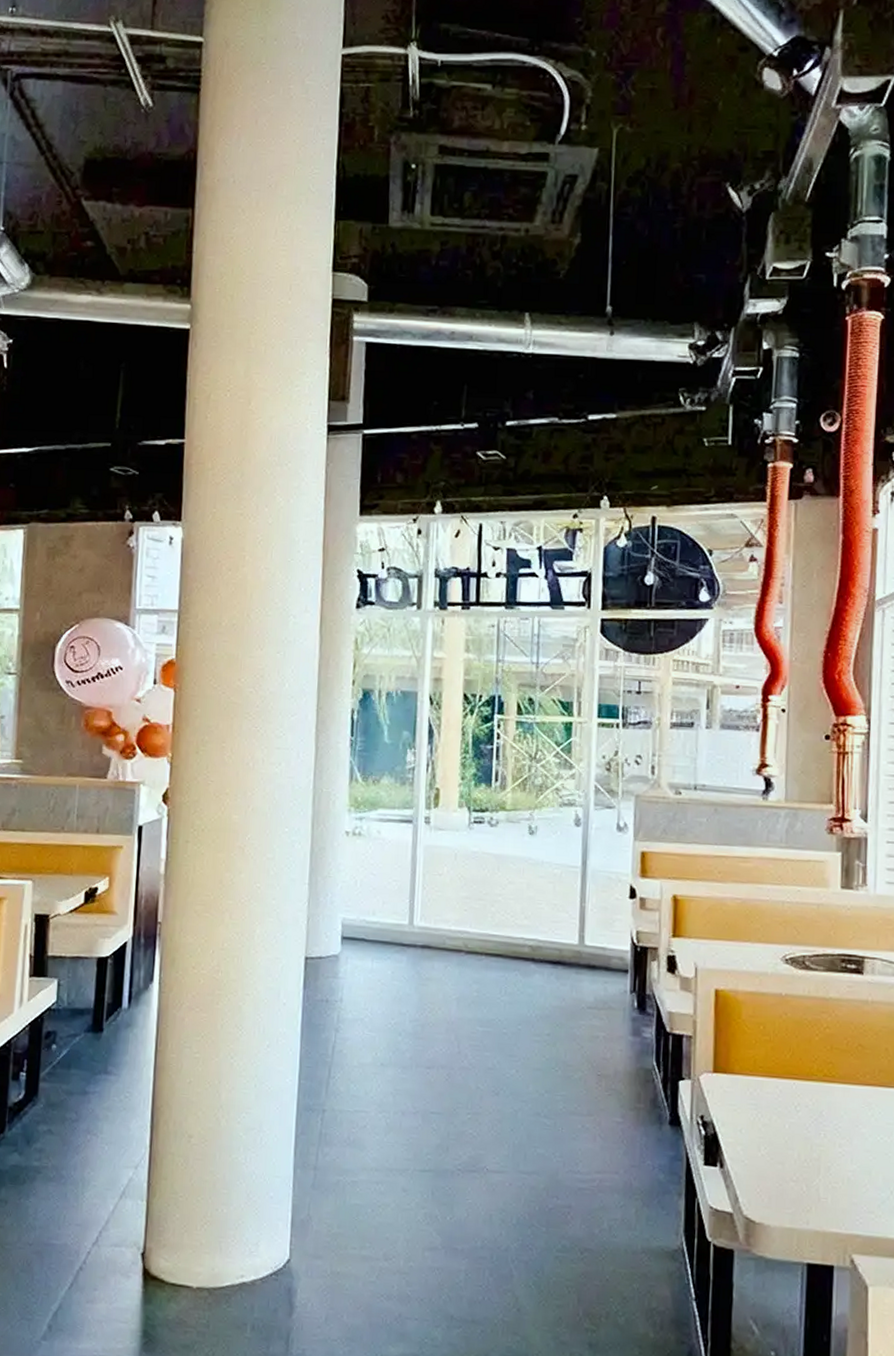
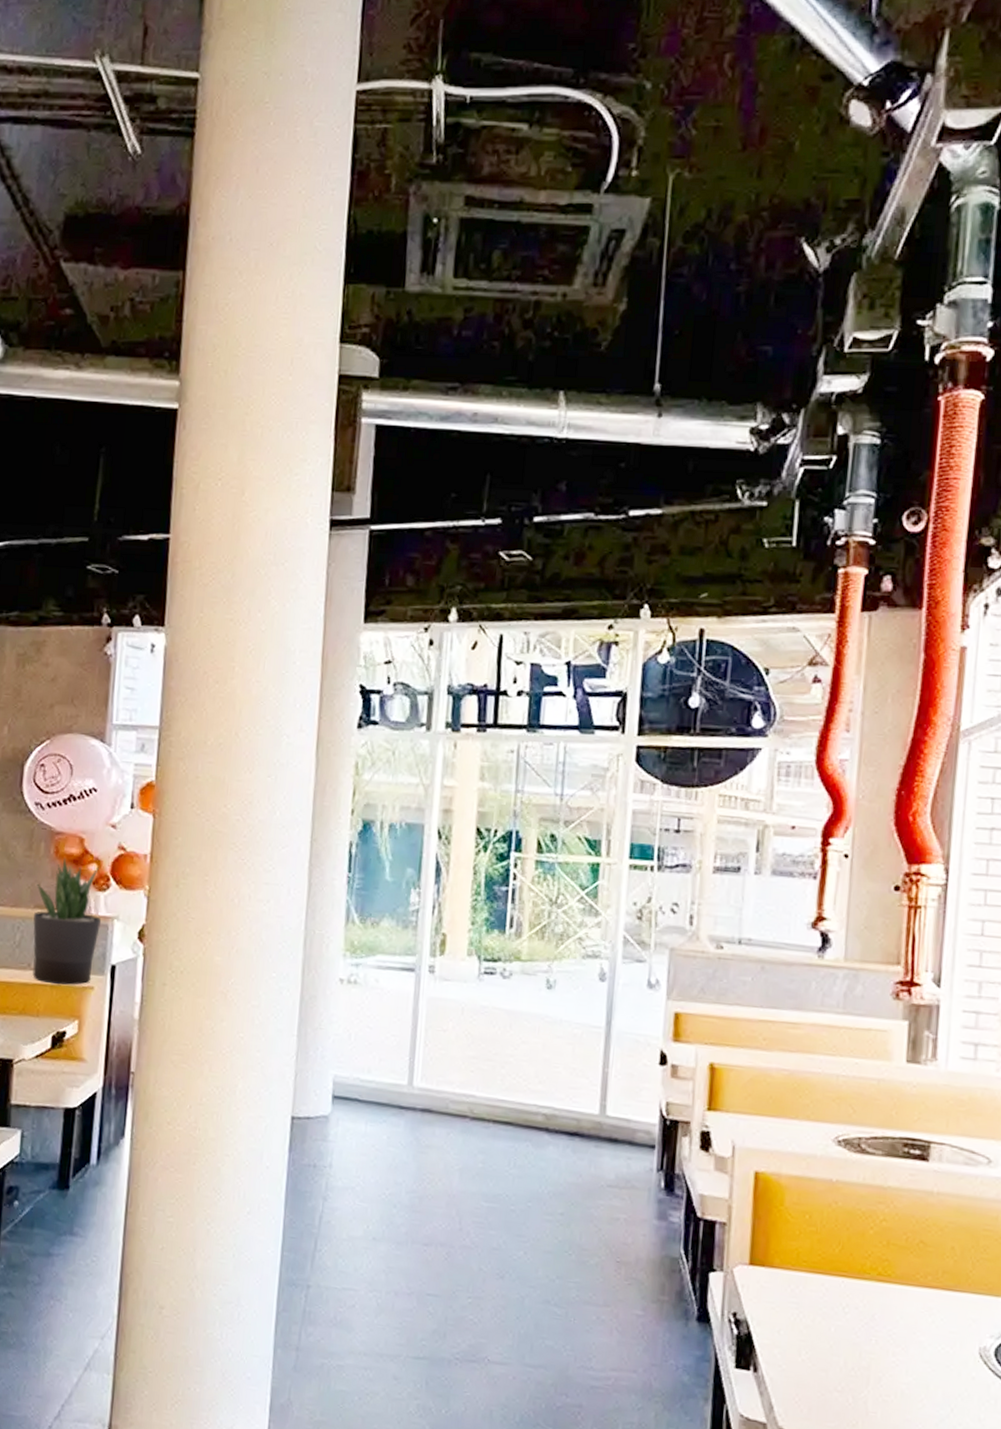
planter: none [66,729,128,845] -> present [32,857,101,985]

